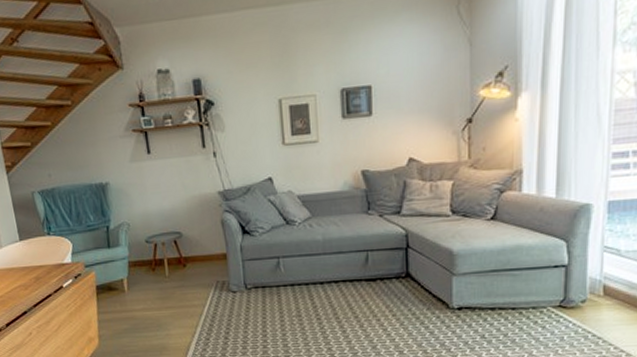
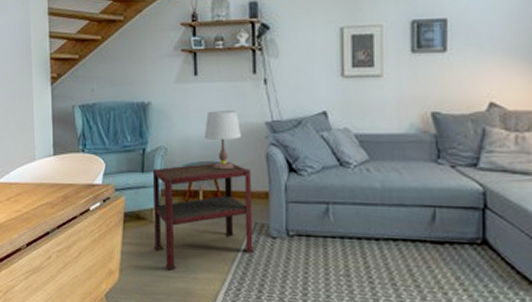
side table: none [117,231,217,331] -> present [152,162,253,270]
table lamp: none [163,184,197,239] -> present [205,111,241,170]

